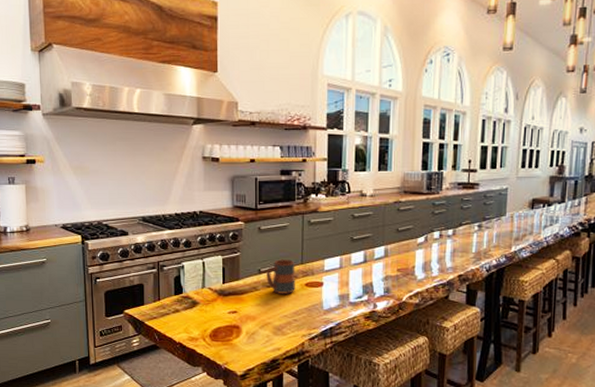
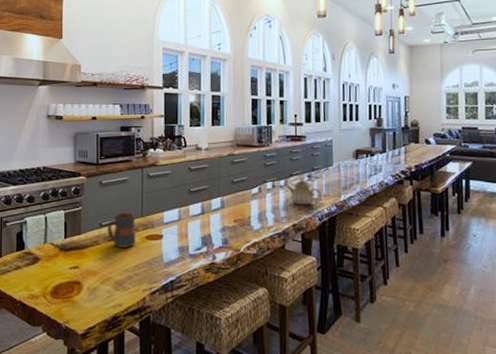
teapot: none [455,226,492,256] -> present [287,176,322,206]

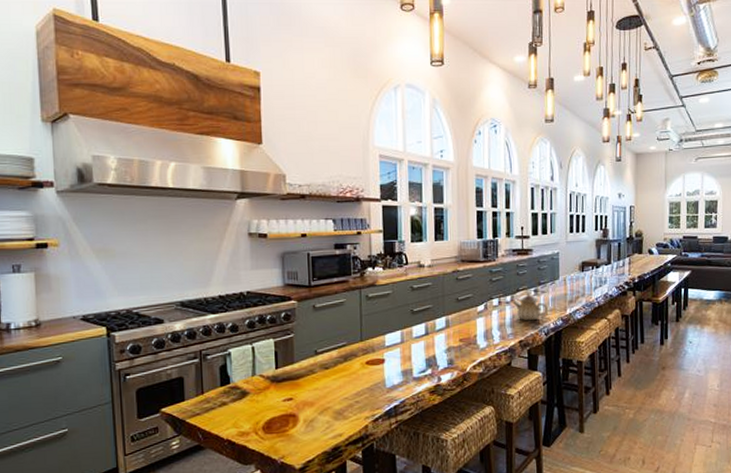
mug: present [107,213,136,248] -> none [323,337,356,375]

